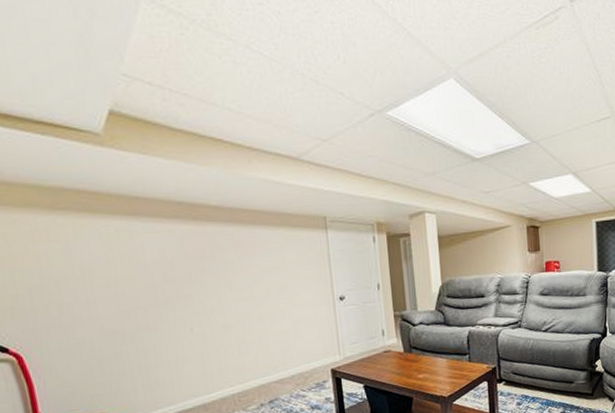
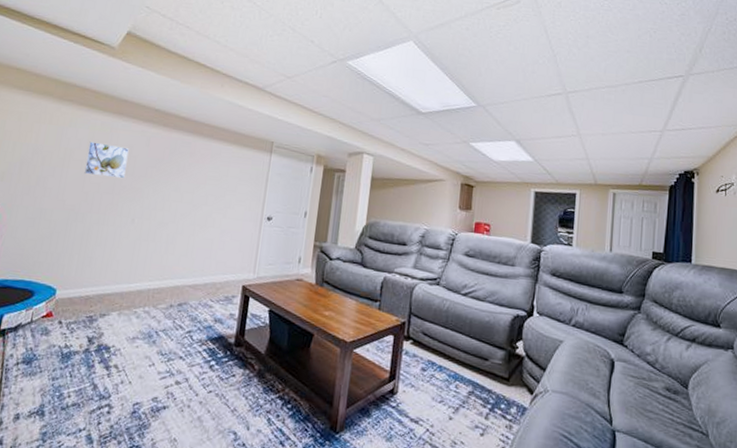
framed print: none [108,252,166,292] -> present [84,141,129,179]

